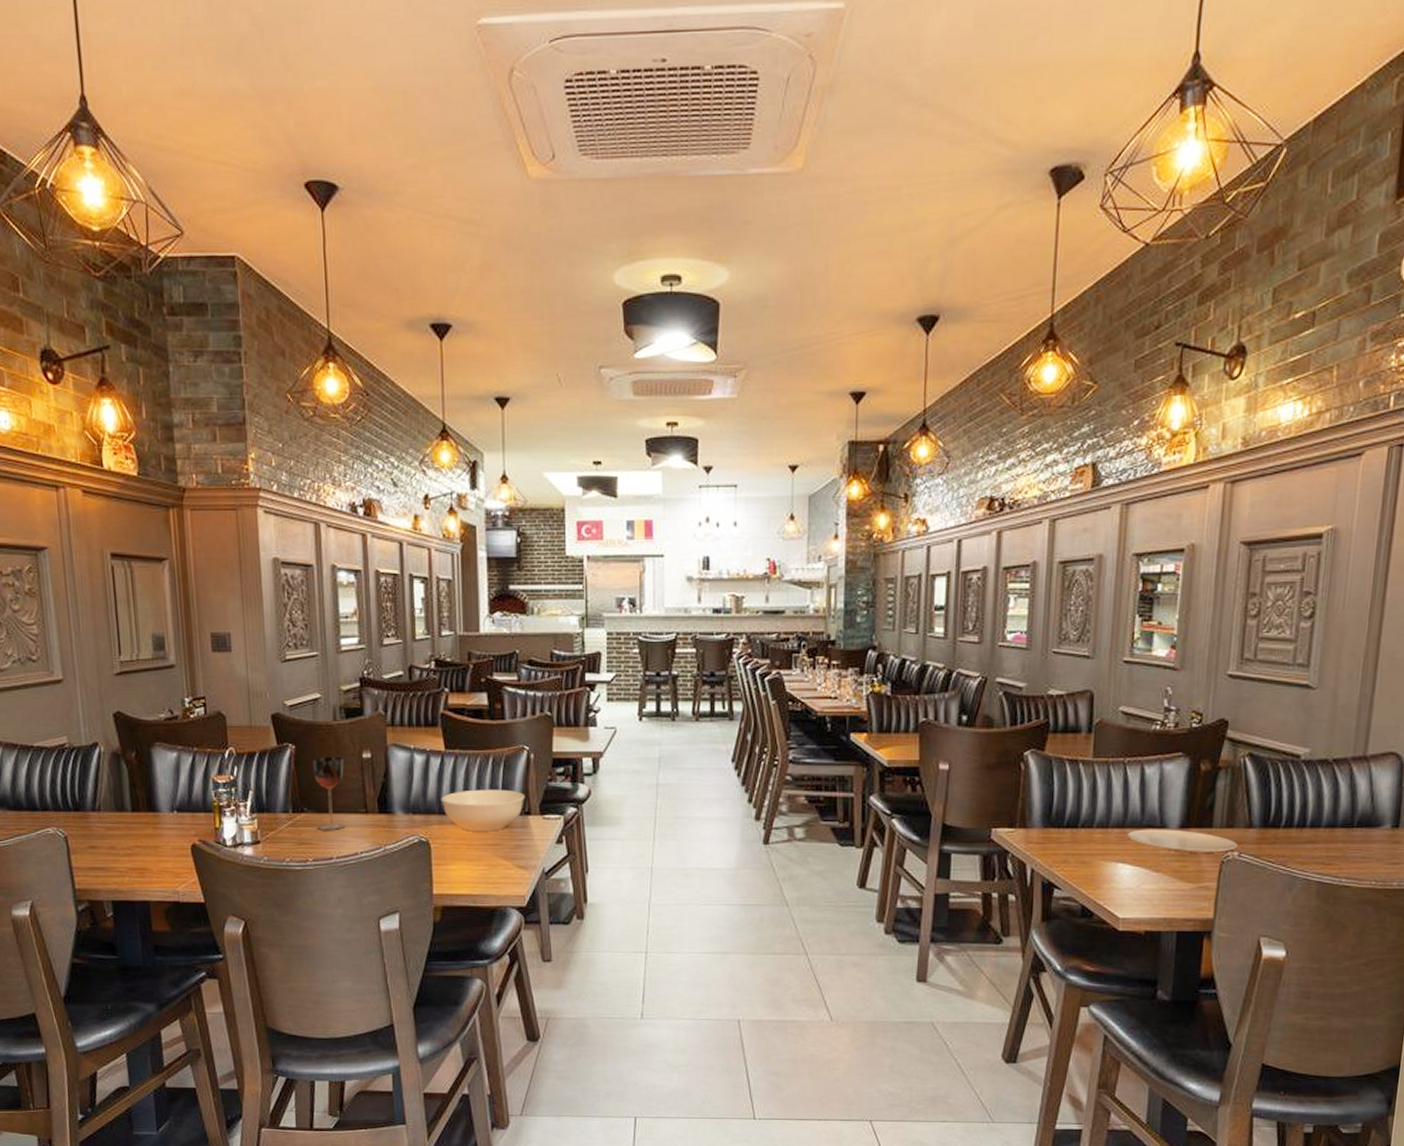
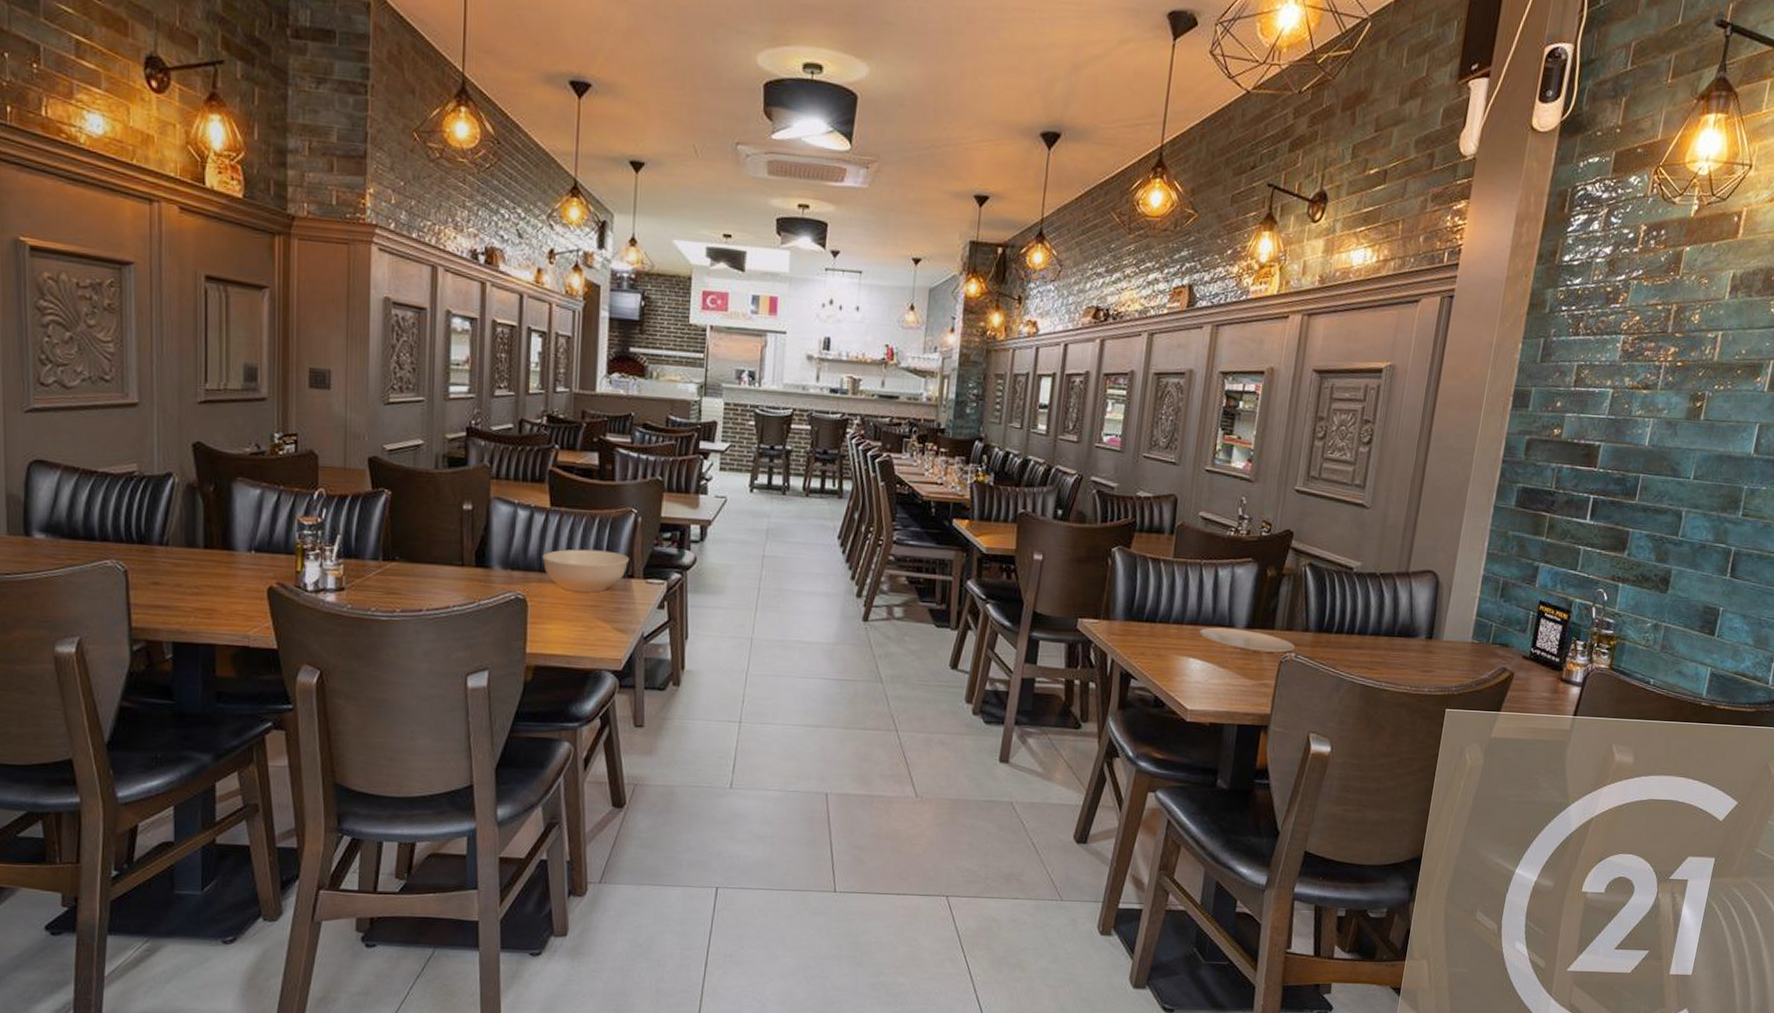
wineglass: present [313,756,345,830] -> none [408,505,442,581]

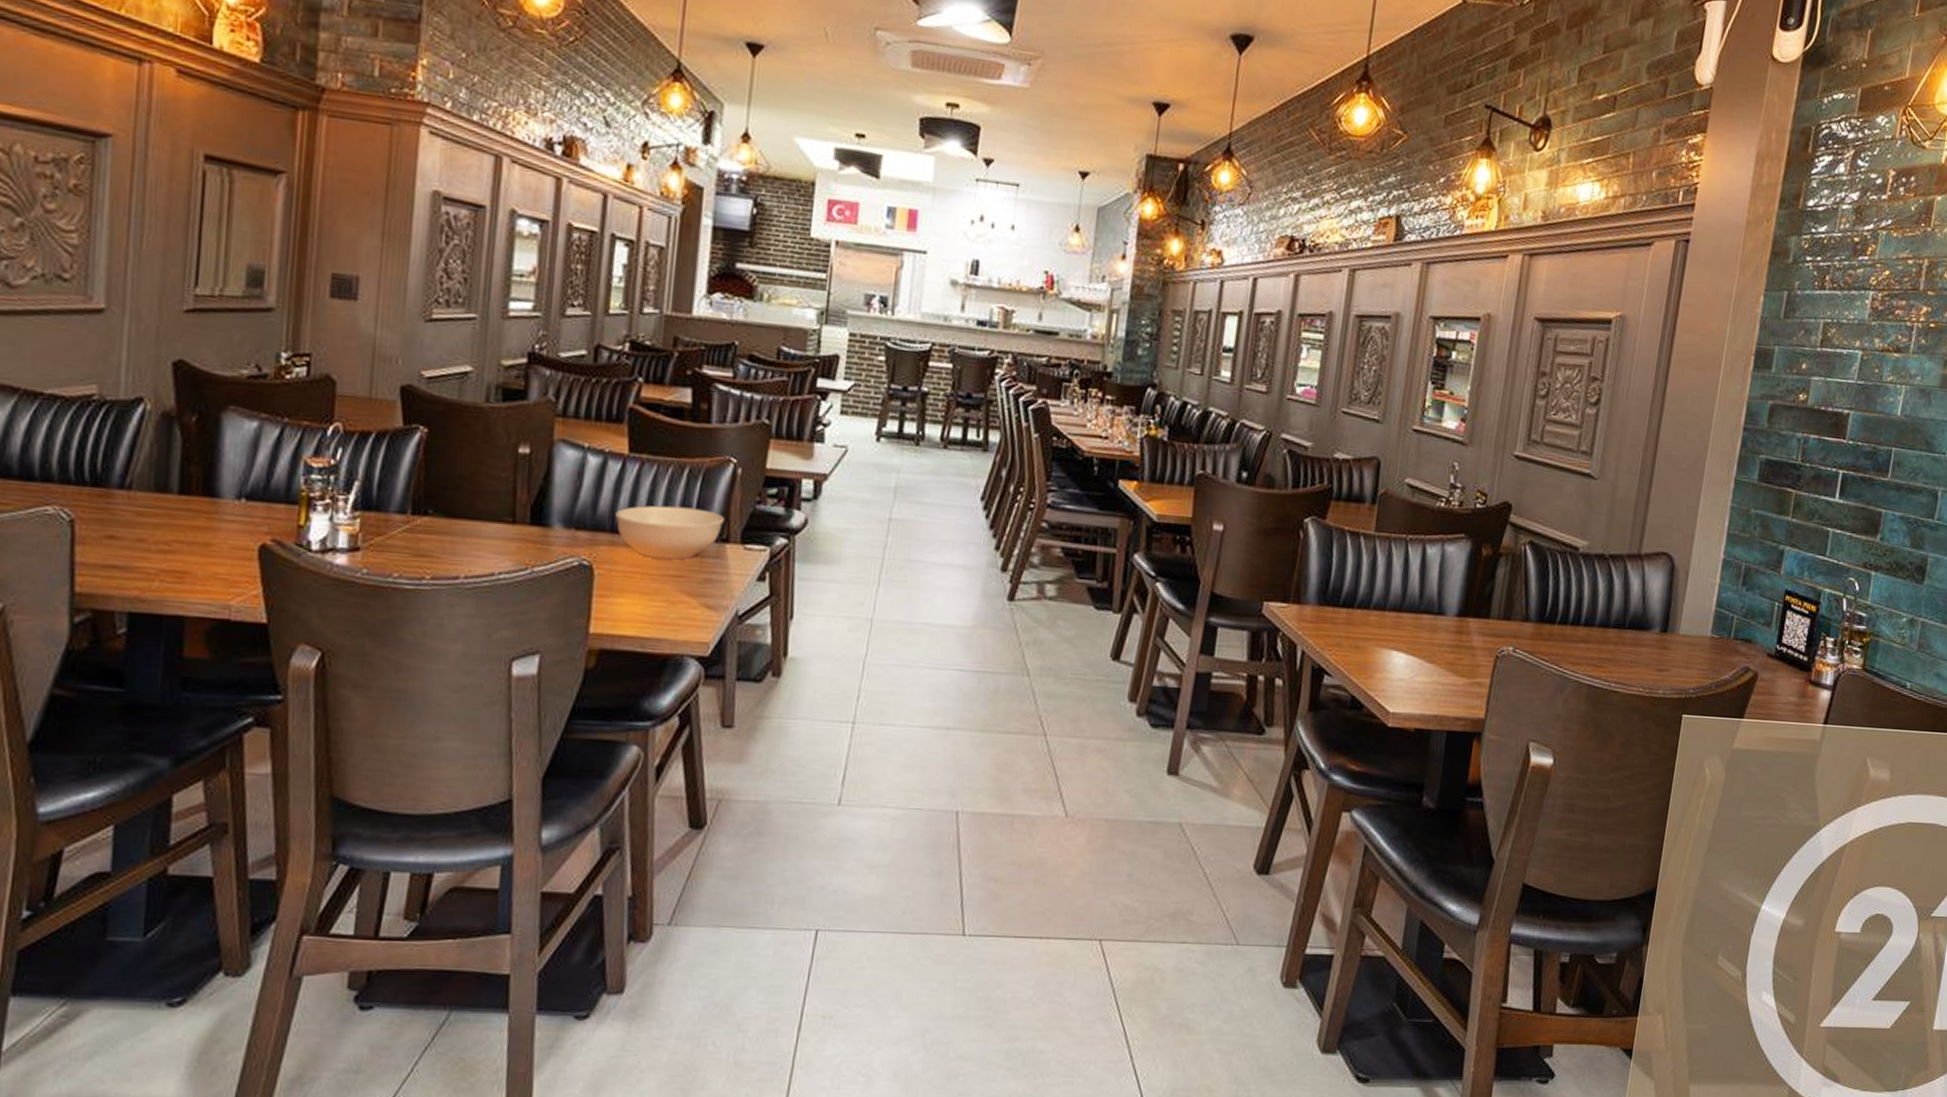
plate: present [1199,627,1295,653] -> none [1404,614,1513,647]

